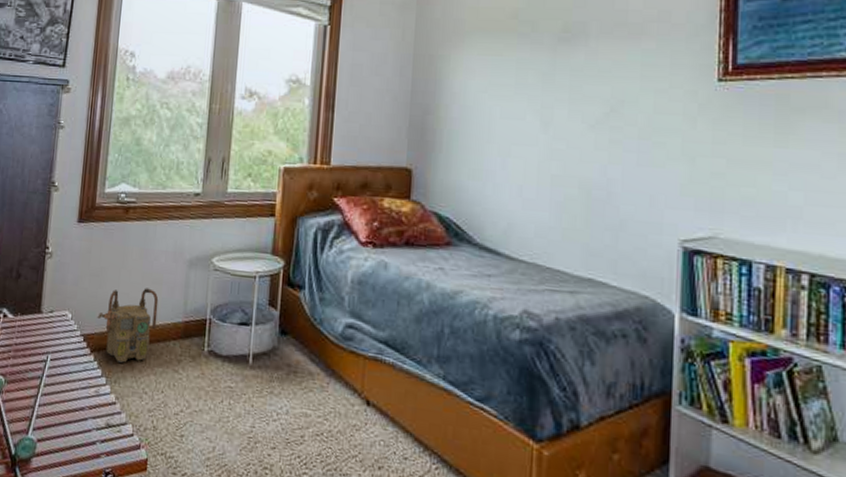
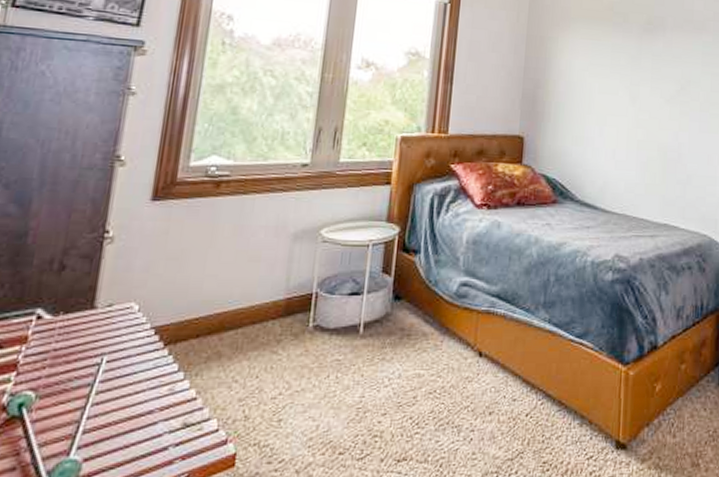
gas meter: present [97,288,159,363] -> none [174,267,256,352]

